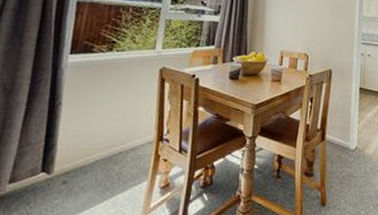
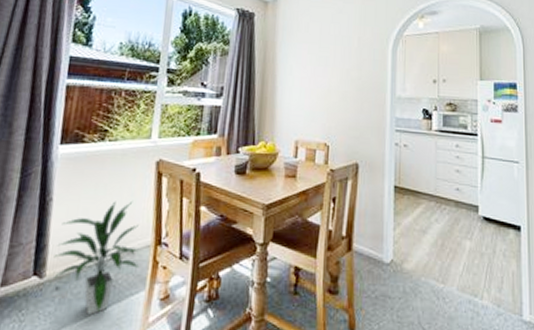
indoor plant: none [61,104,142,204] -> present [54,201,139,315]

